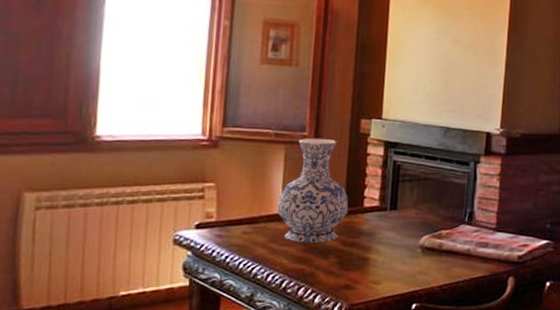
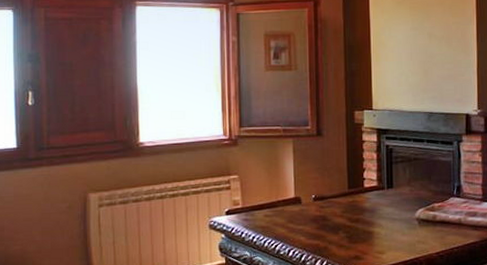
vase: present [277,138,349,243] -> none [291,130,352,222]

